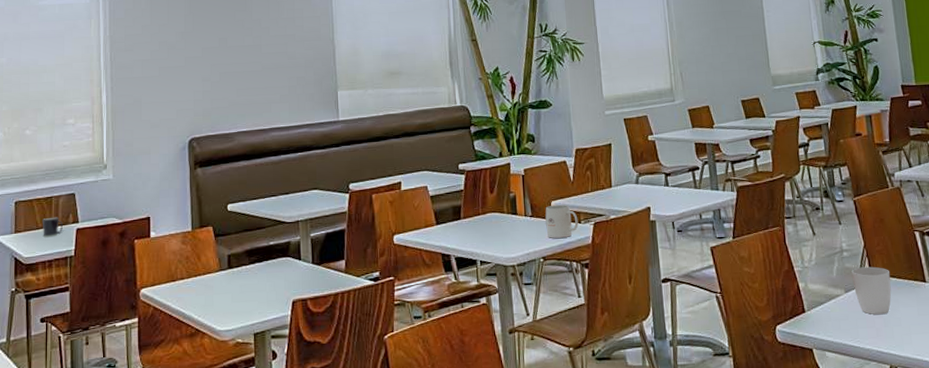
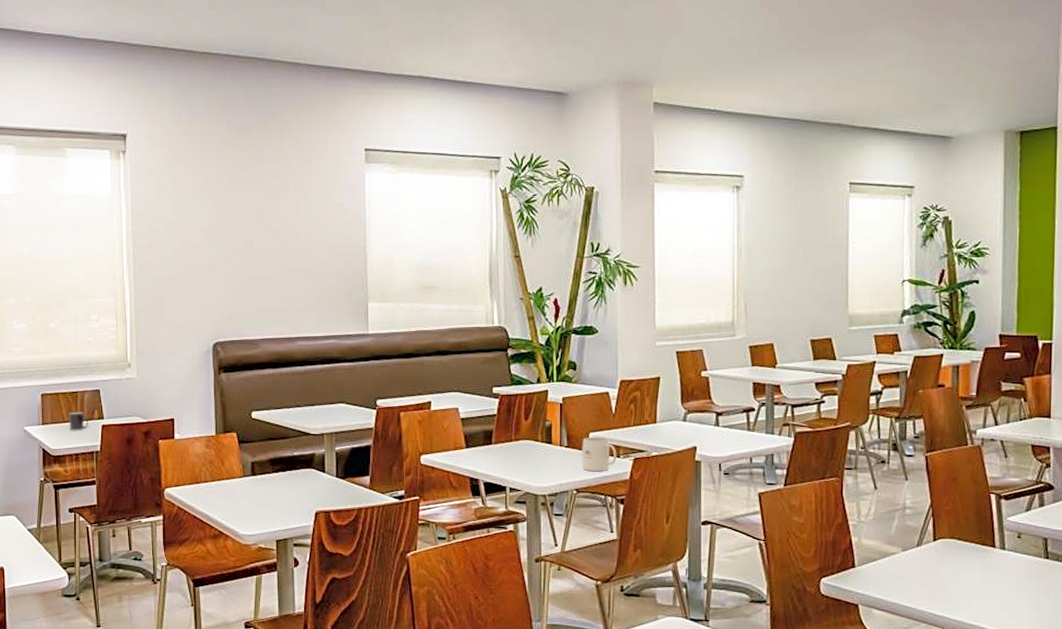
cup: present [851,266,892,315] -> none [912,526,956,577]

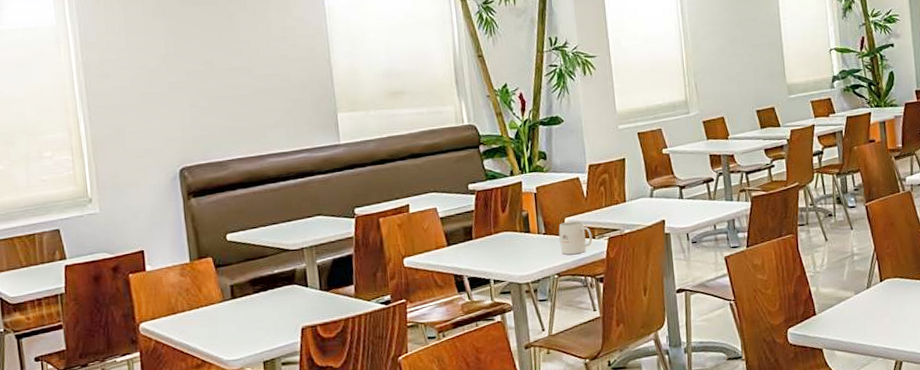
mug: present [68,412,88,432] -> none [26,254,50,276]

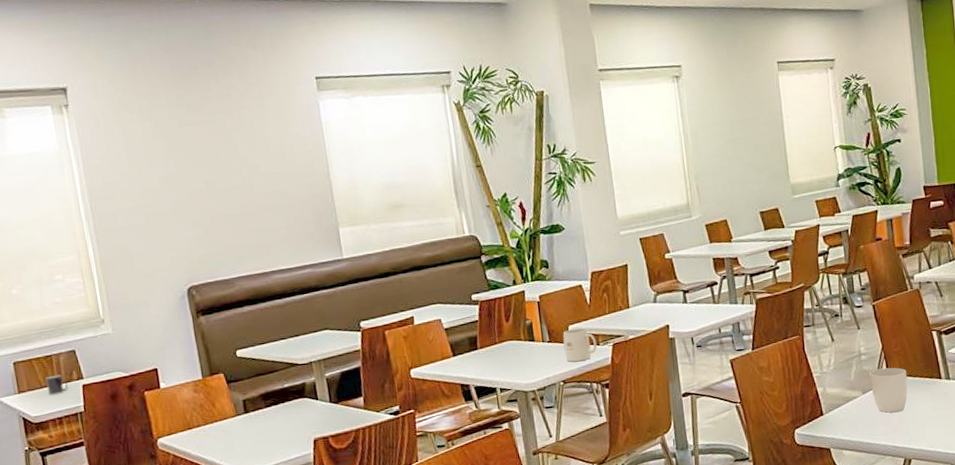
mug: none [26,254,50,276] -> present [44,374,68,396]
cup: none [861,268,899,314] -> present [869,367,908,413]

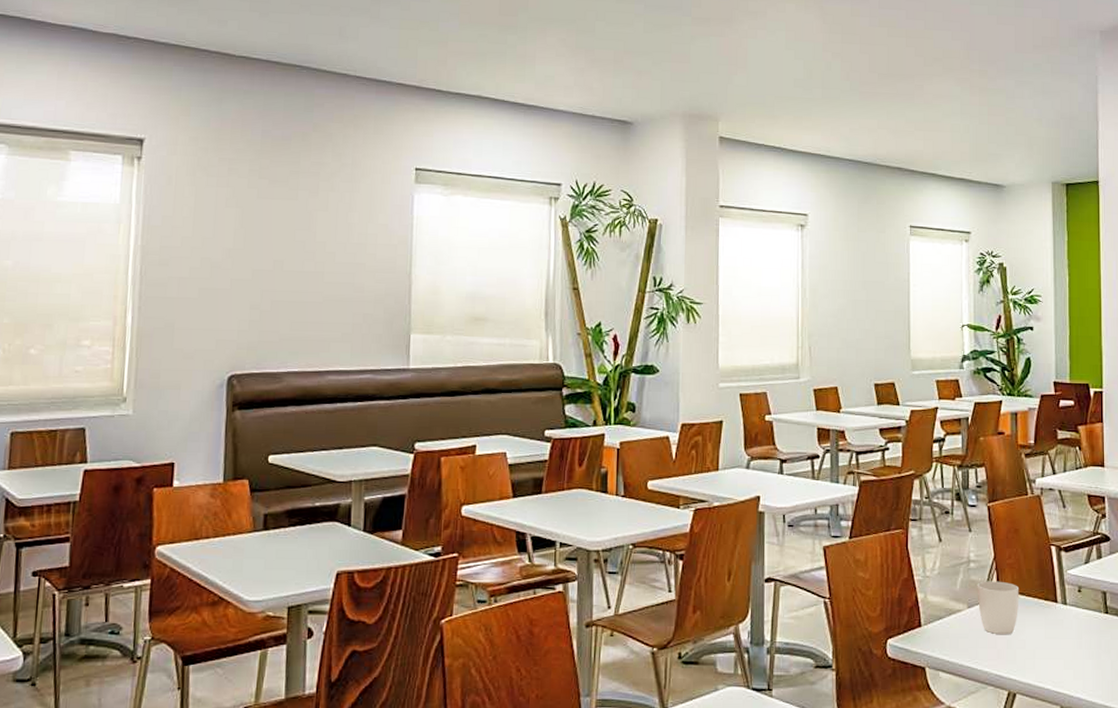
mug: present [44,374,68,396] -> none [42,454,68,478]
mug: present [562,328,597,362] -> none [639,486,677,524]

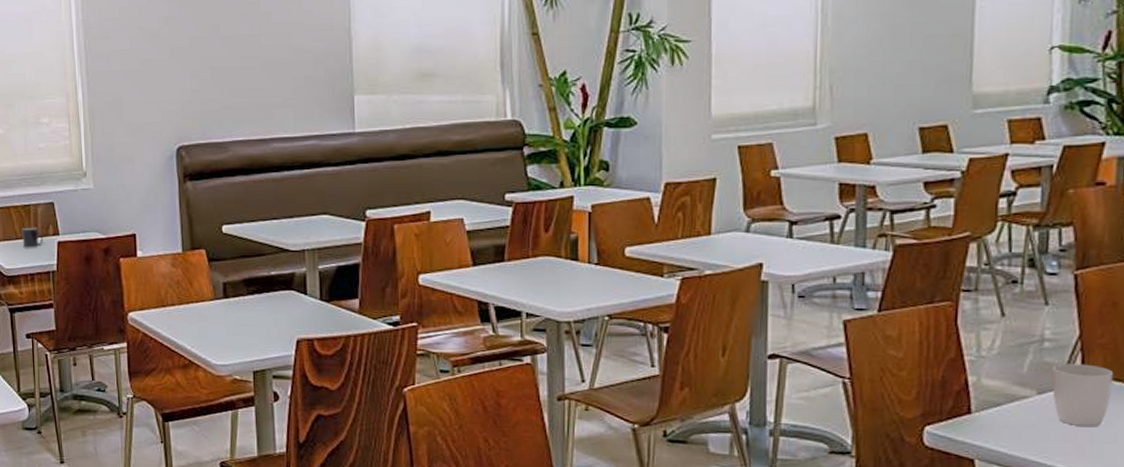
mug: none [42,454,68,478] -> present [21,227,43,249]

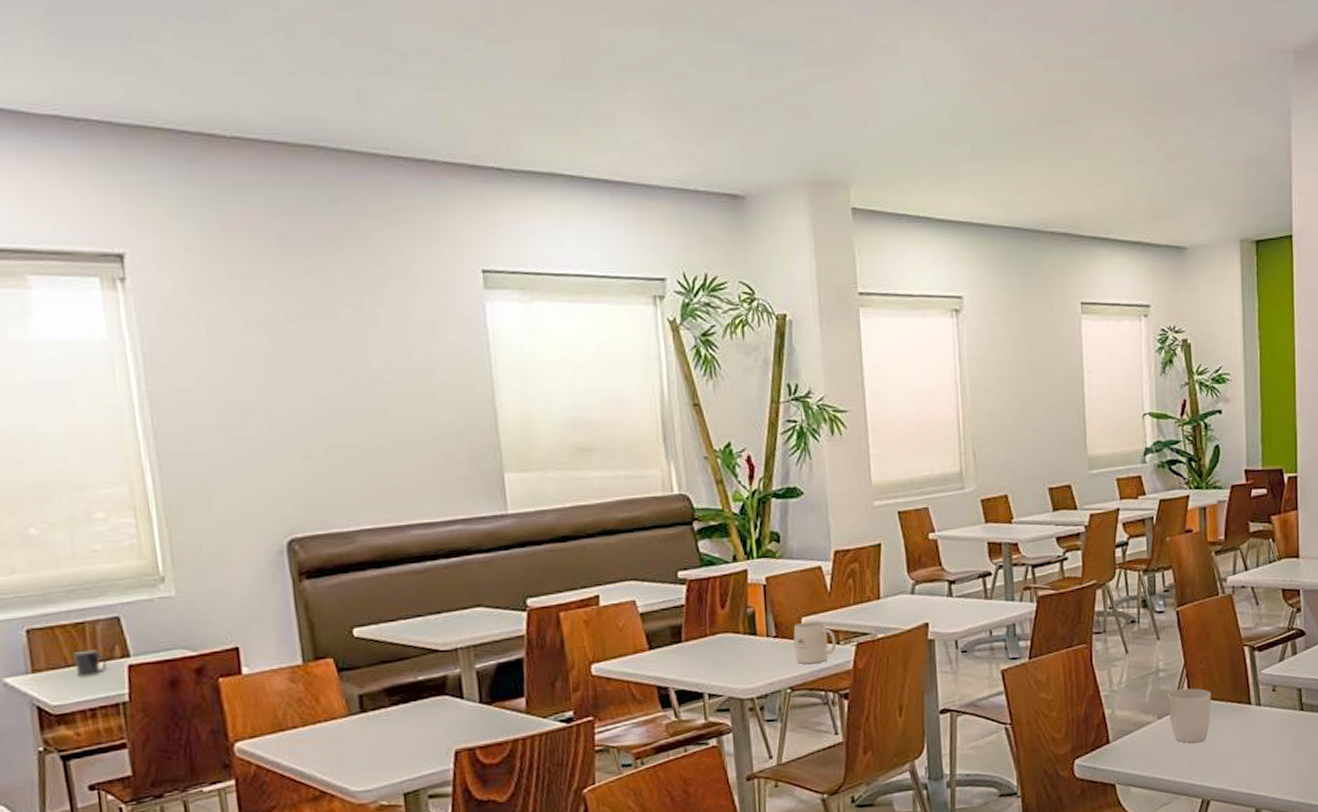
mug: none [615,253,660,294] -> present [793,622,837,664]

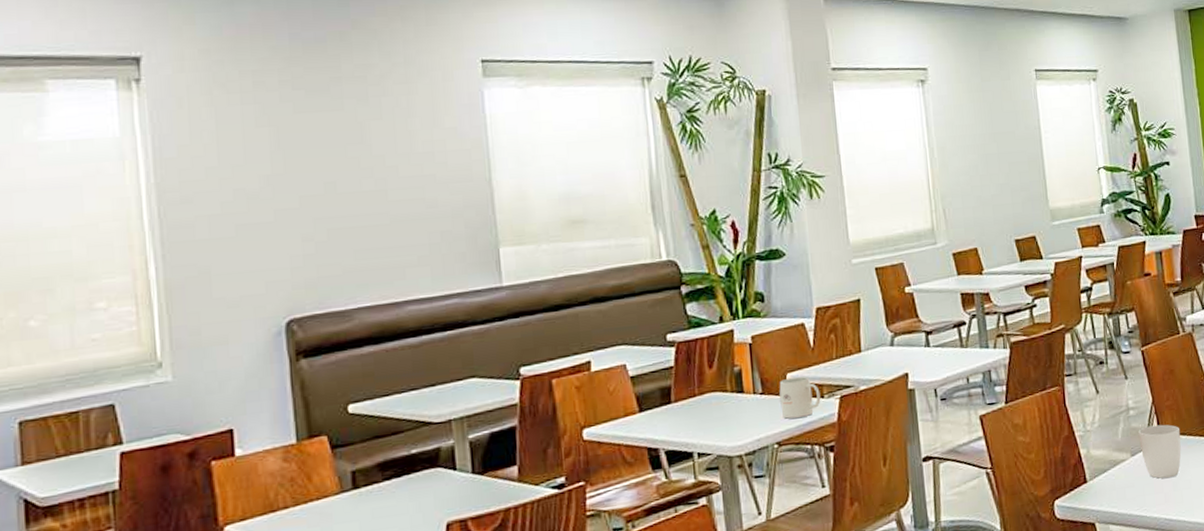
mug: present [72,649,107,678] -> none [64,438,98,469]

